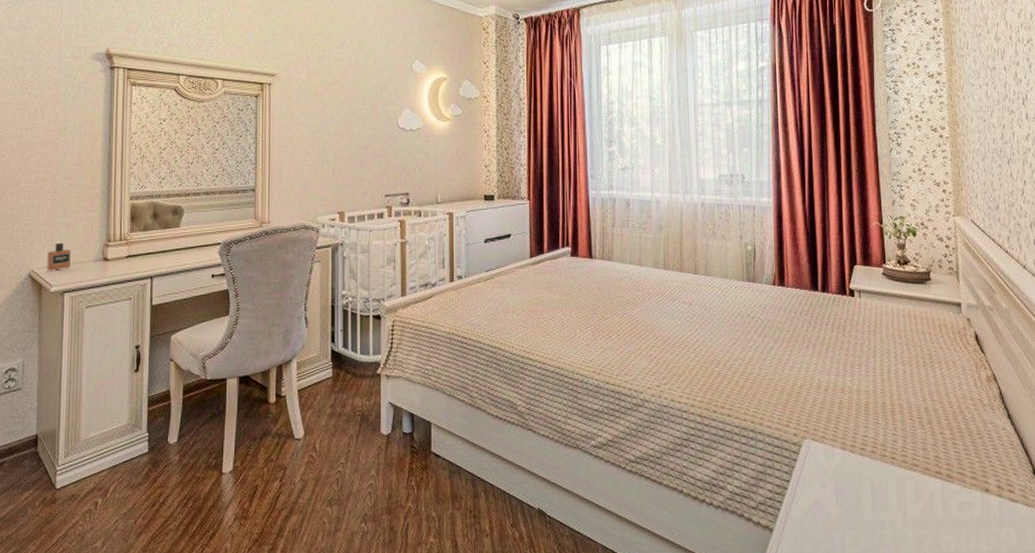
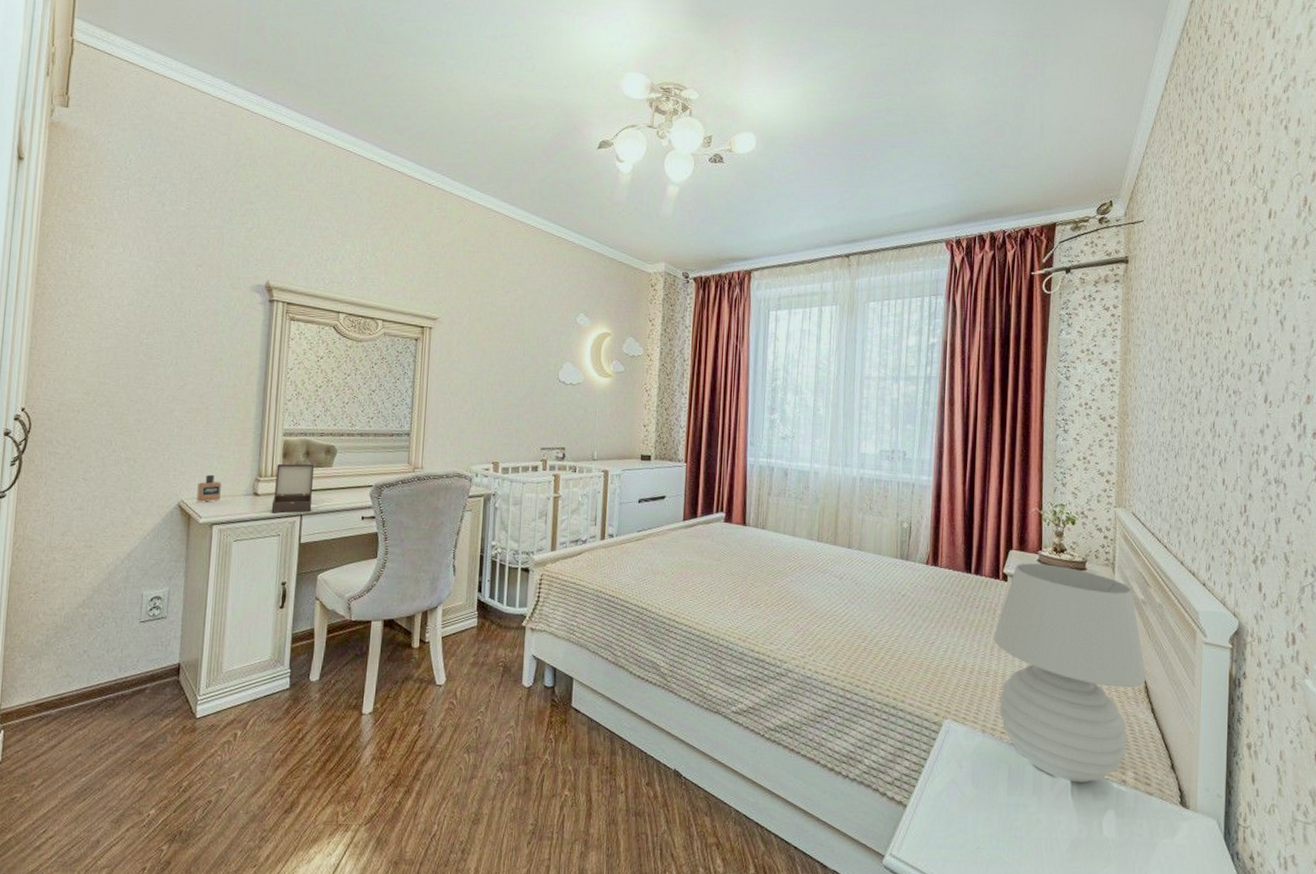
jewelry box: none [121,225,162,277] -> present [271,463,314,513]
table lamp: none [845,277,1000,495] -> present [993,563,1146,783]

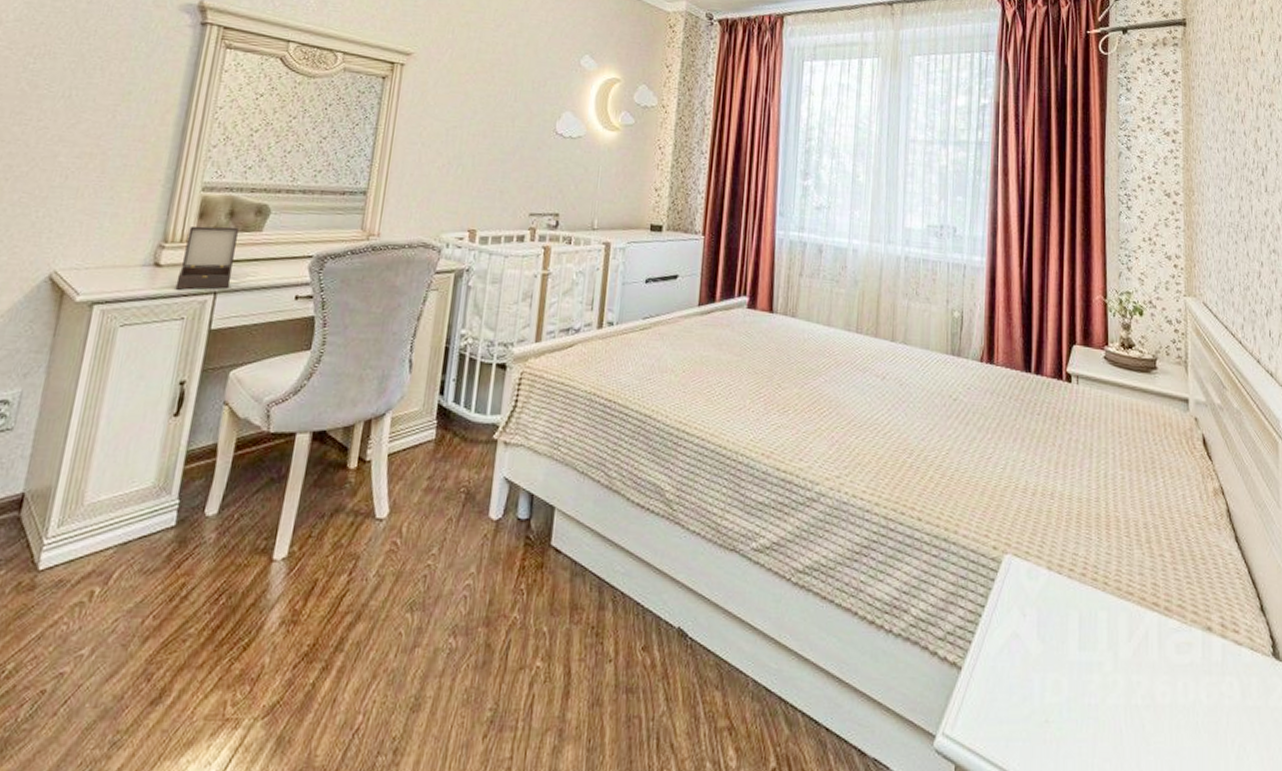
perfume: present [197,474,221,502] -> none [75,237,112,274]
table lamp: present [993,563,1146,783] -> none [1058,360,1228,632]

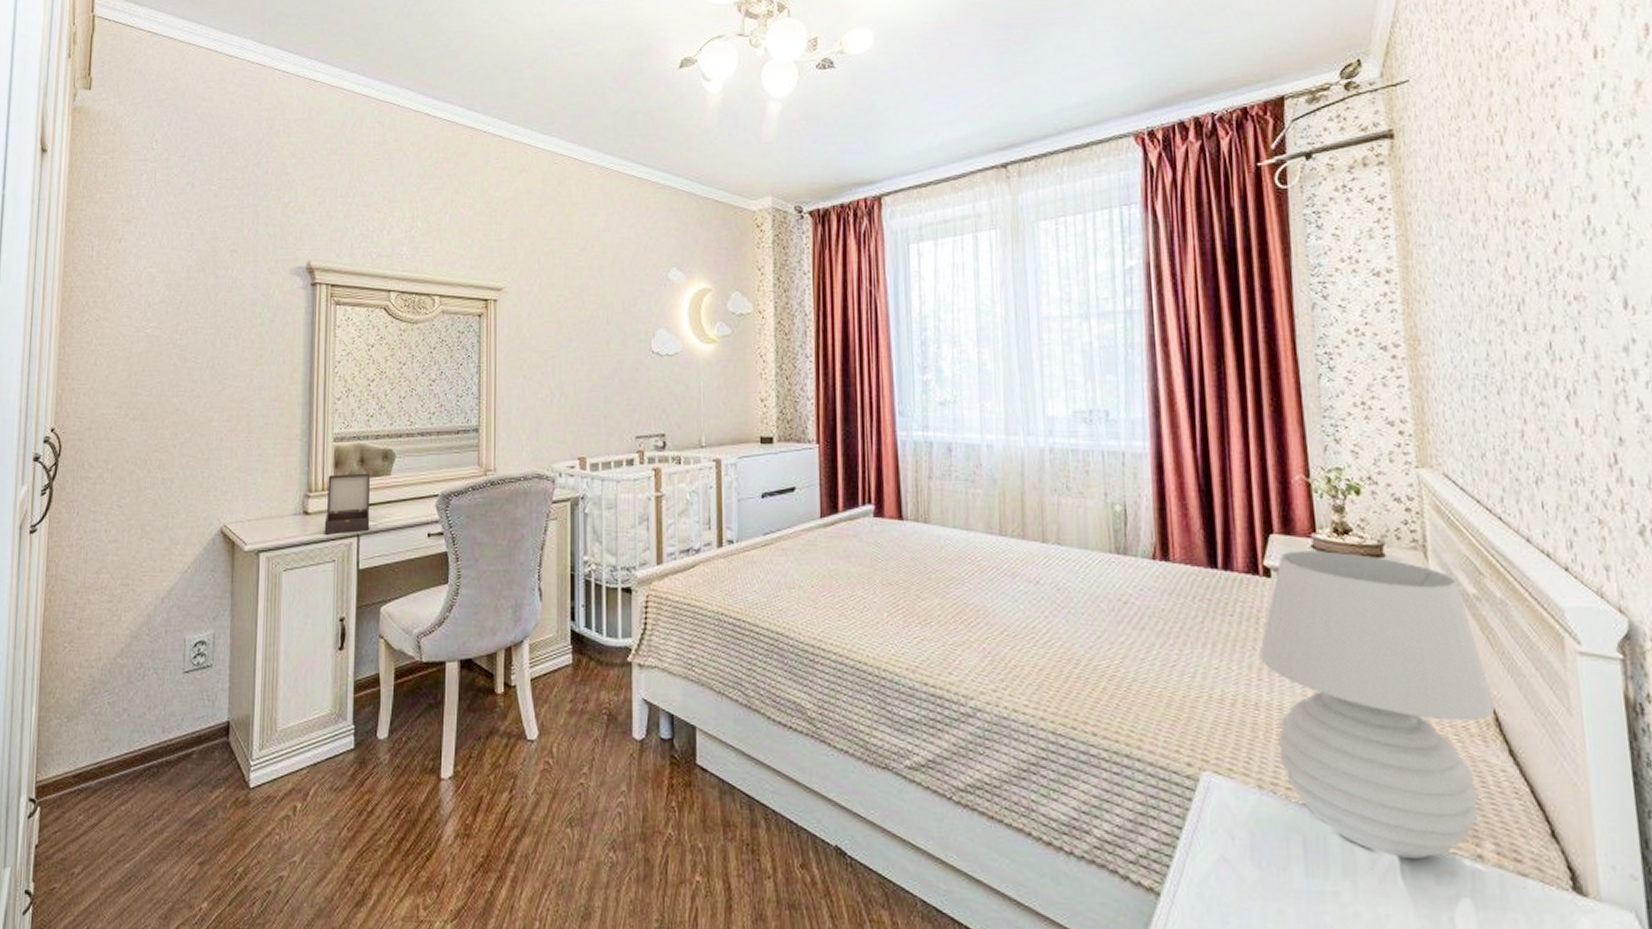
table lamp: none [1058,360,1228,632] -> present [1259,551,1496,860]

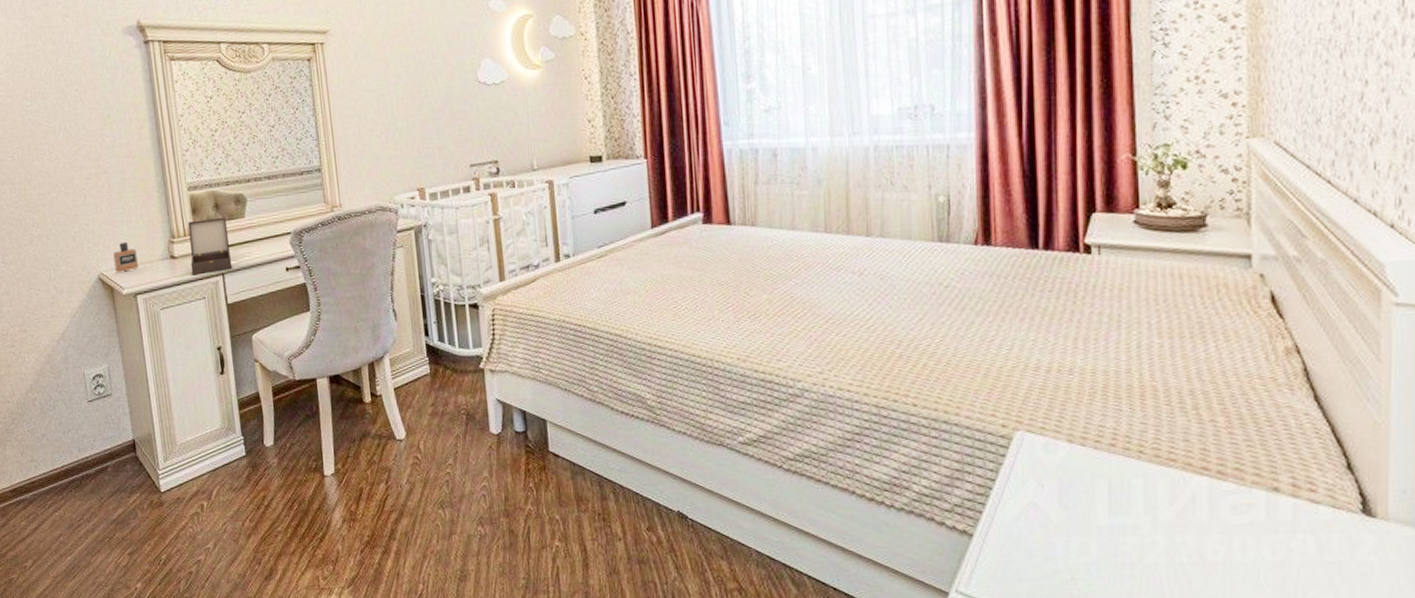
perfume: none [241,492,267,526] -> present [113,242,139,272]
table lamp: present [1259,551,1496,860] -> none [1076,225,1305,495]

